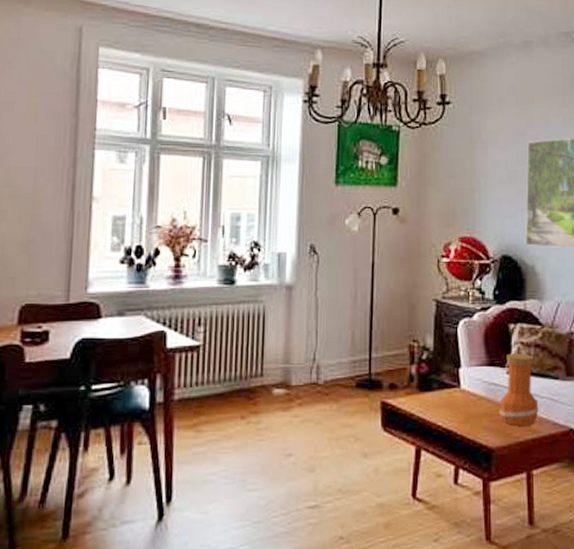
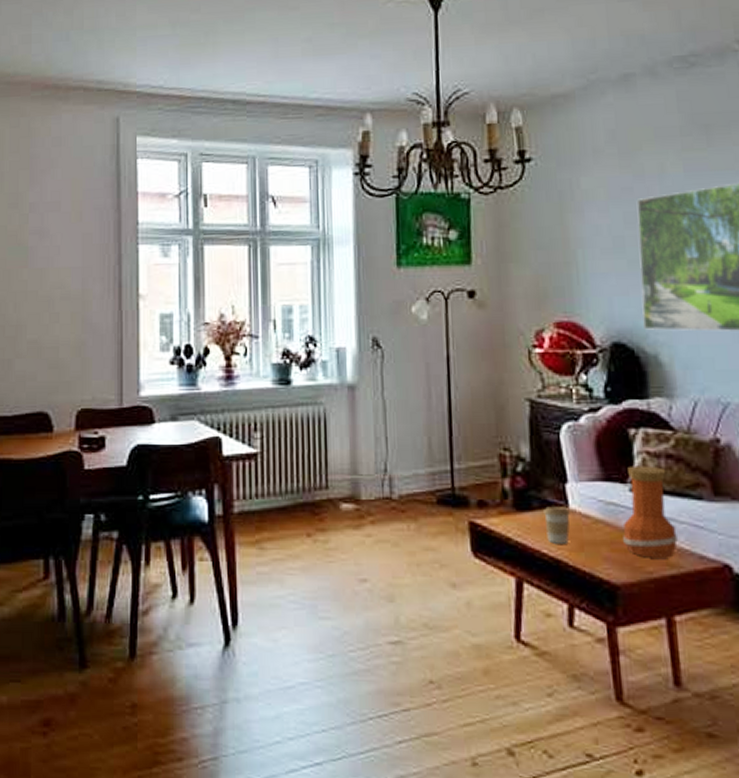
coffee cup: none [441,387,461,418] -> present [544,506,570,544]

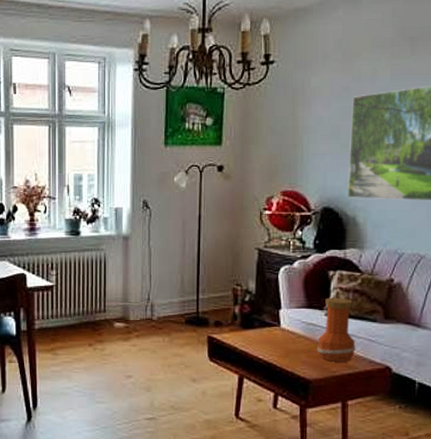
coffee cup: present [544,506,570,544] -> none [262,326,281,352]

